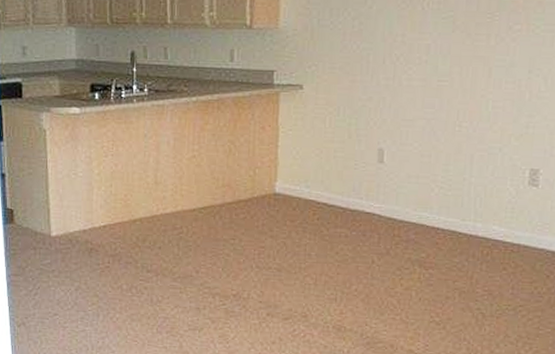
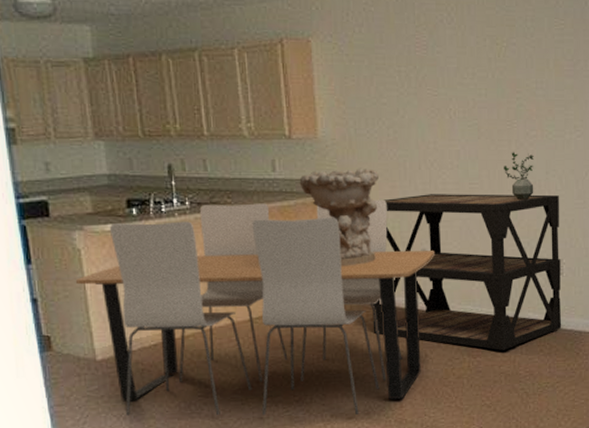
dining table: none [40,92,392,316] -> present [76,199,435,416]
decorative bowl: none [256,60,339,162] -> present [299,167,379,267]
shelving unit: none [318,90,542,264] -> present [372,194,562,350]
potted plant: none [479,48,516,101] -> present [504,152,534,200]

